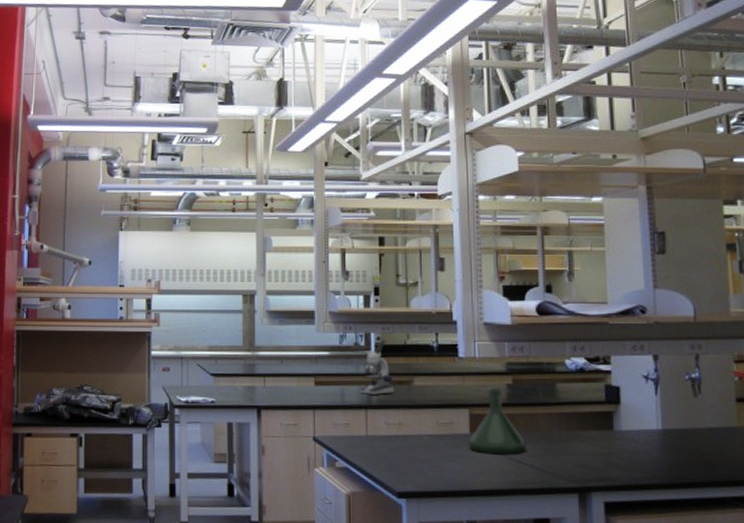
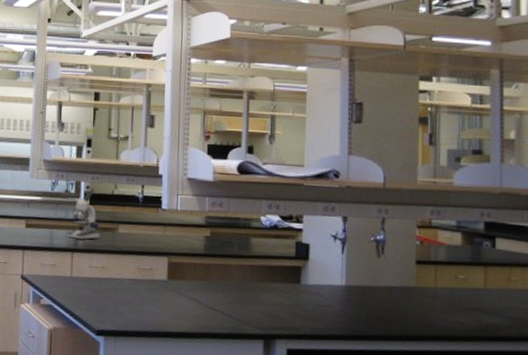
flask: present [468,387,527,455] -> none [165,238,220,302]

